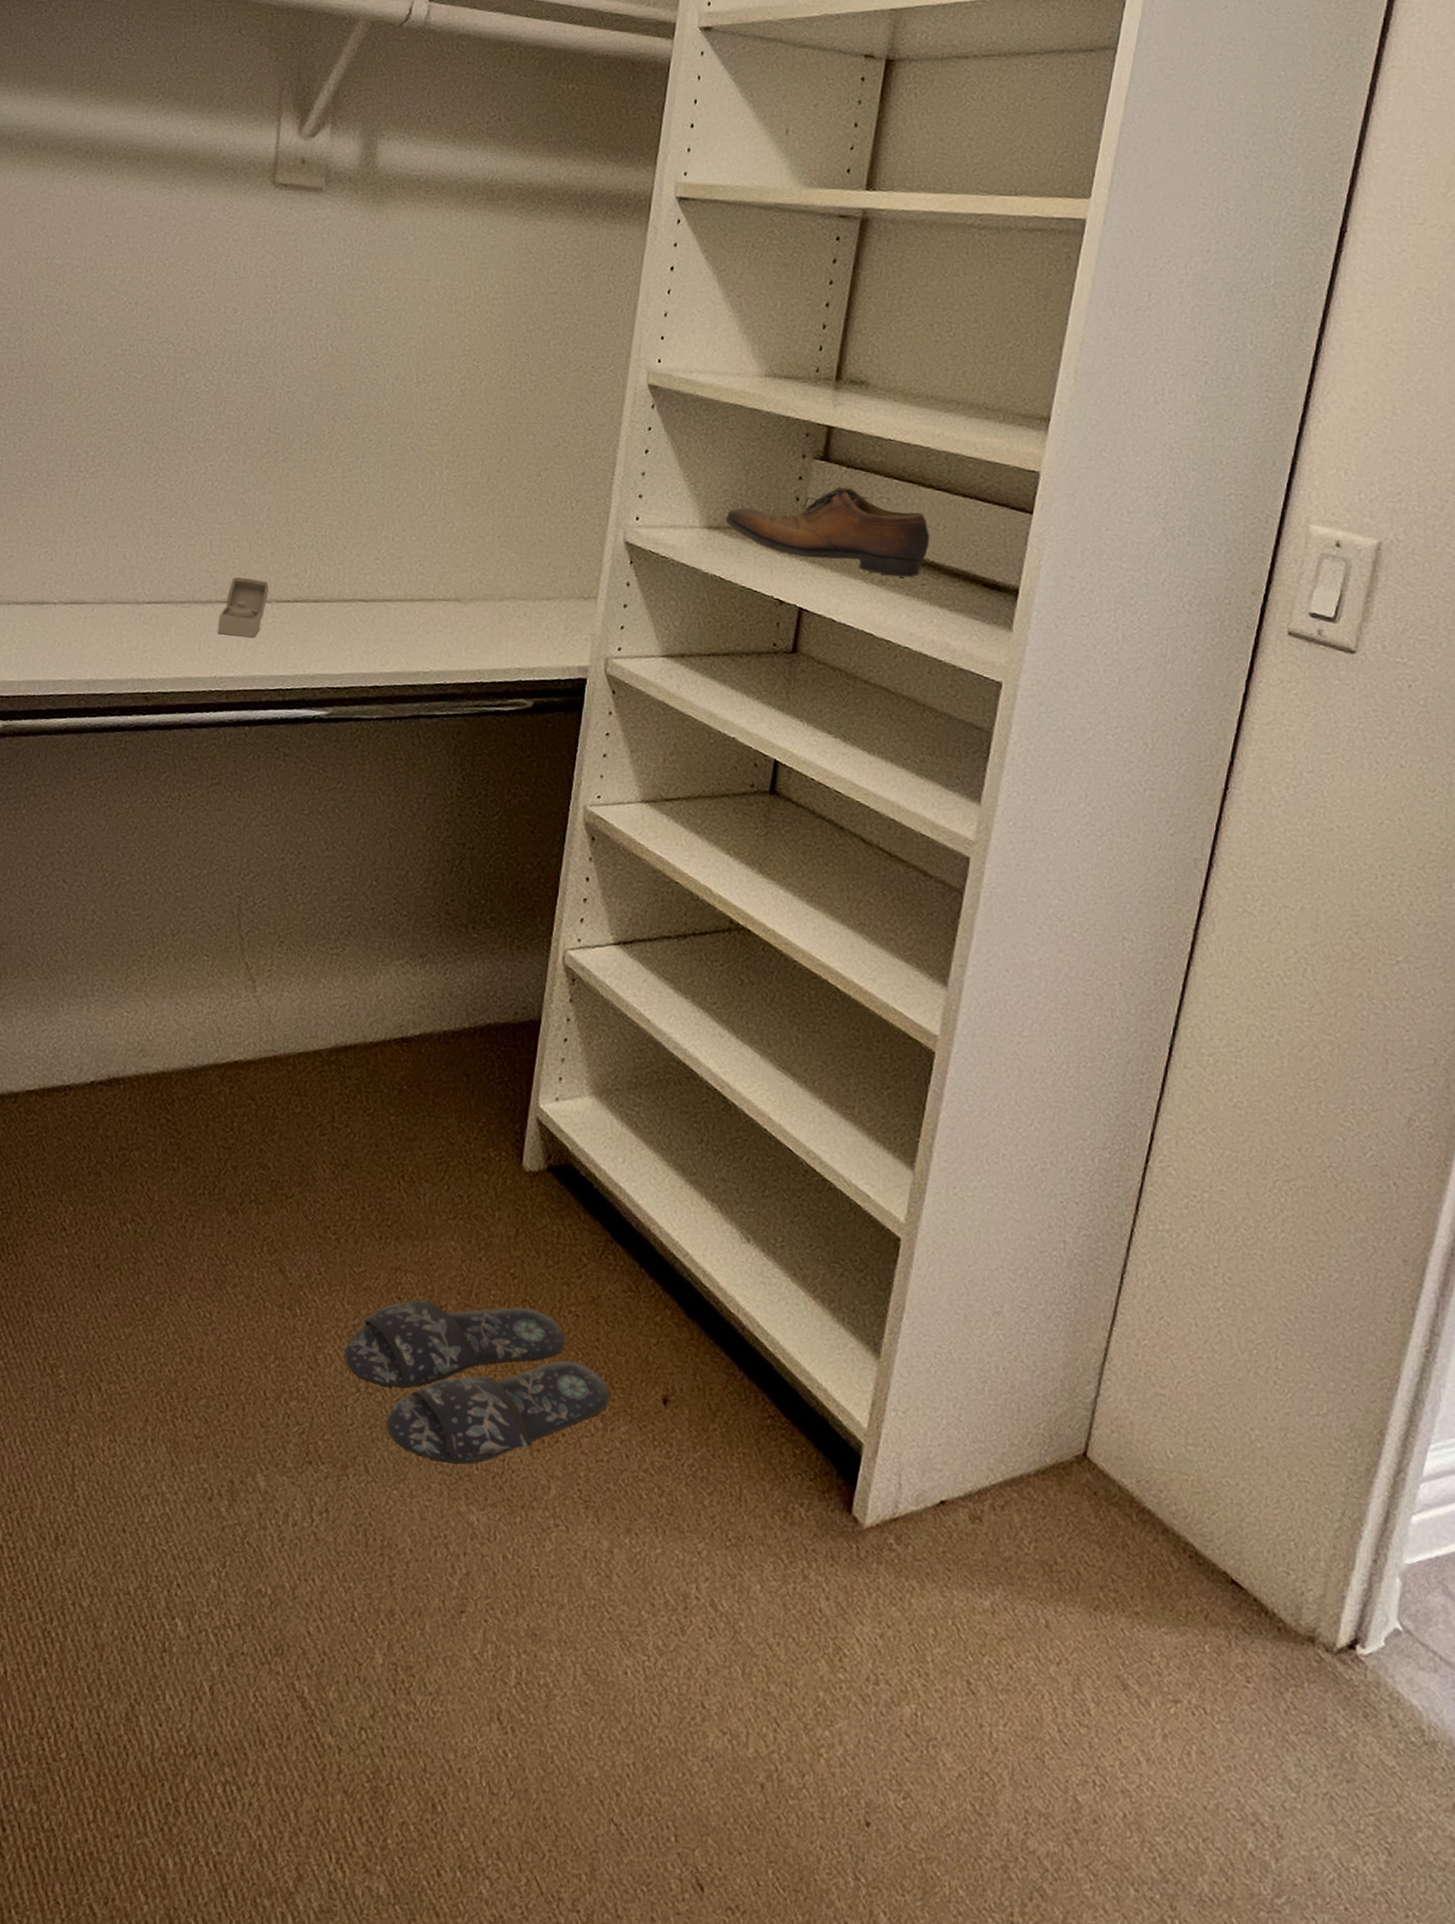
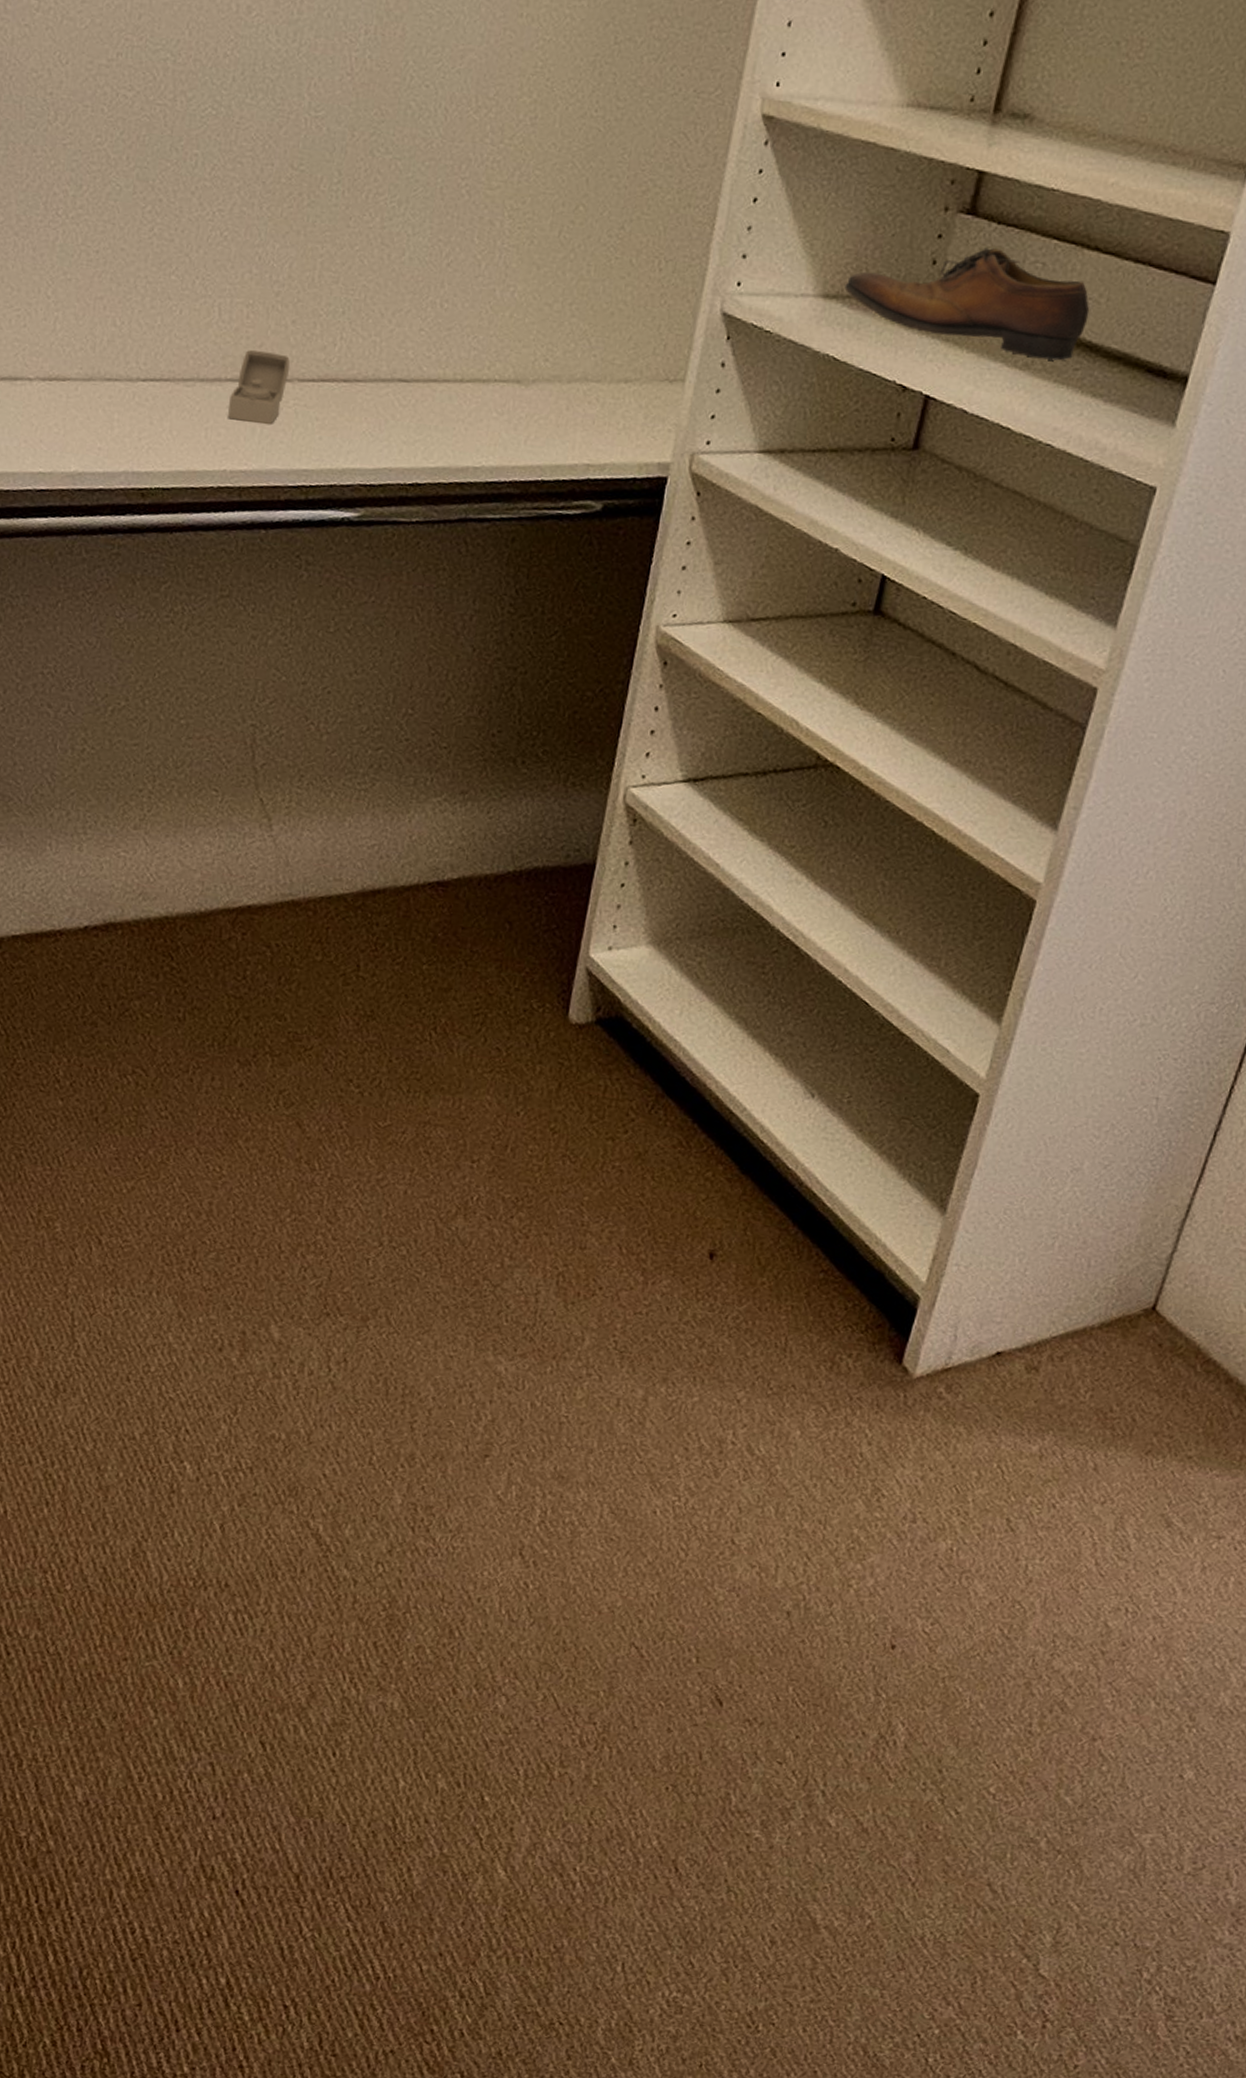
slippers: present [345,1299,610,1464] -> none [367,1154,653,1316]

